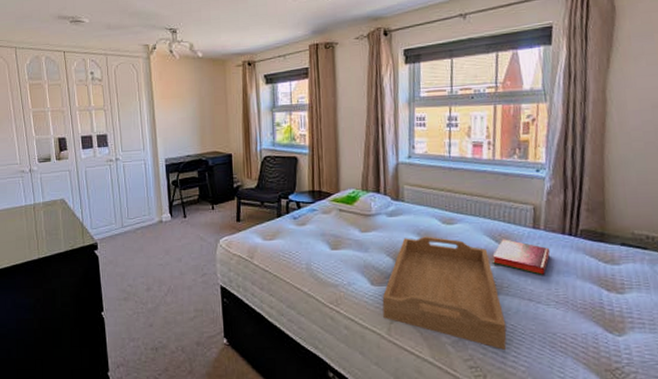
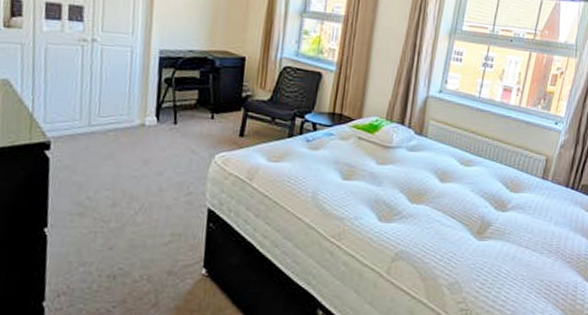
serving tray: present [382,236,507,350] -> none [385,175,502,294]
hardback book: present [492,239,551,275] -> none [501,186,553,224]

